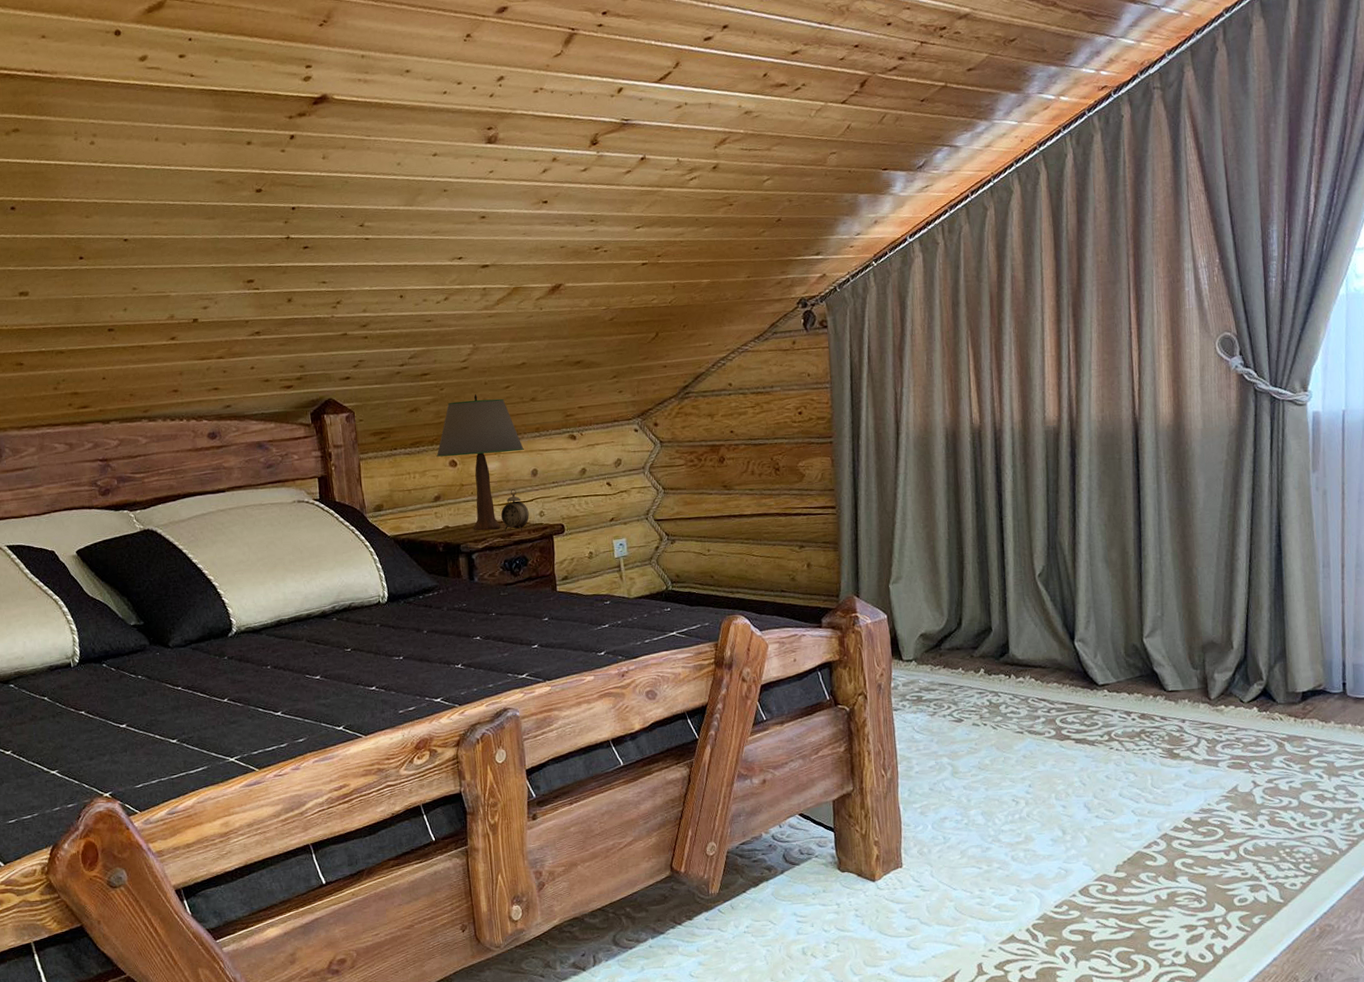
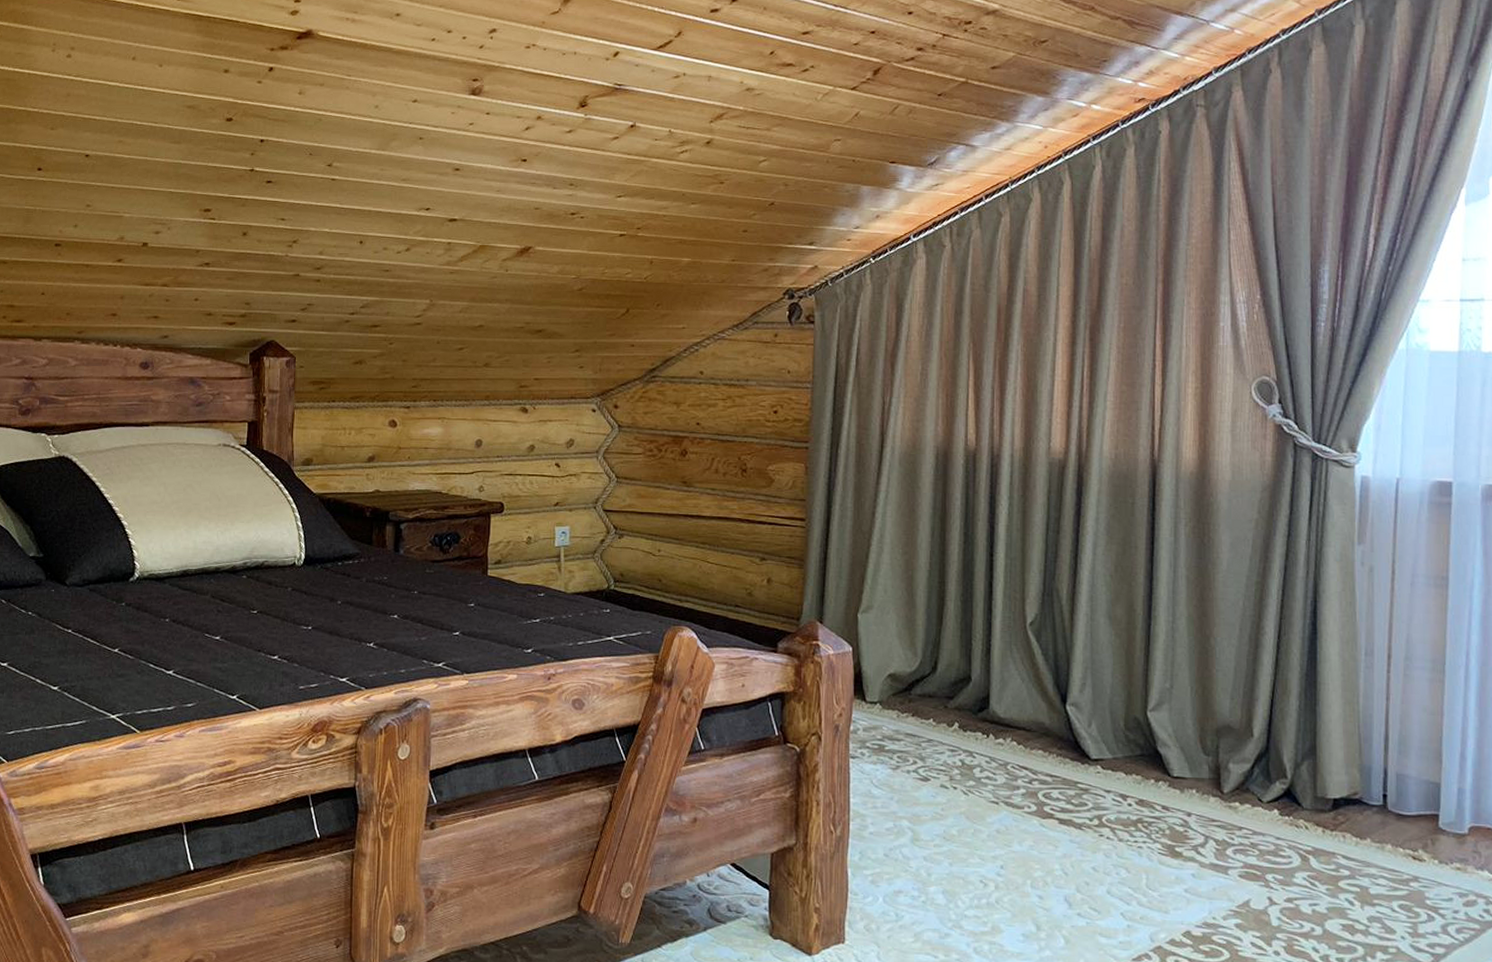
table lamp: present [436,394,524,531] -> none [376,353,471,500]
alarm clock: present [500,489,530,531] -> none [436,459,468,504]

